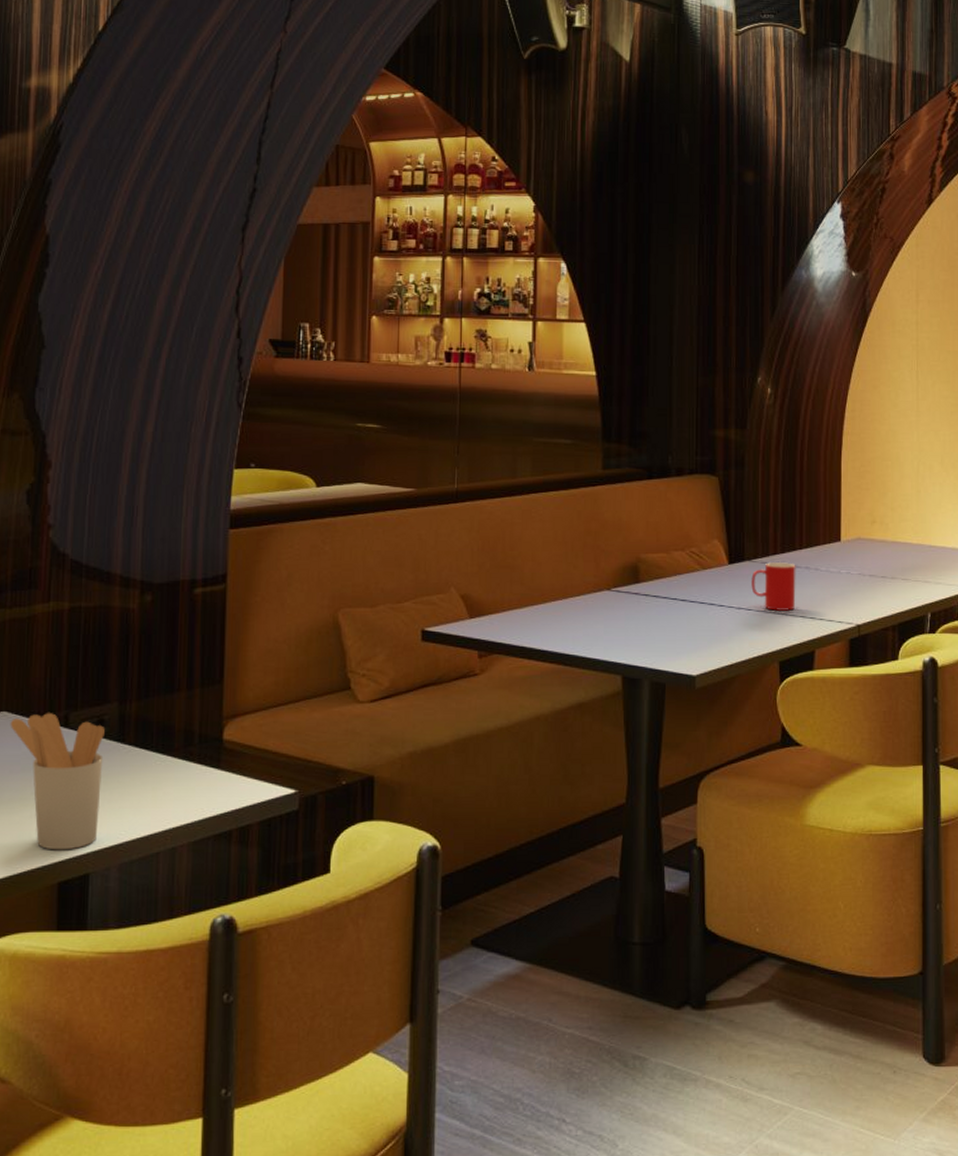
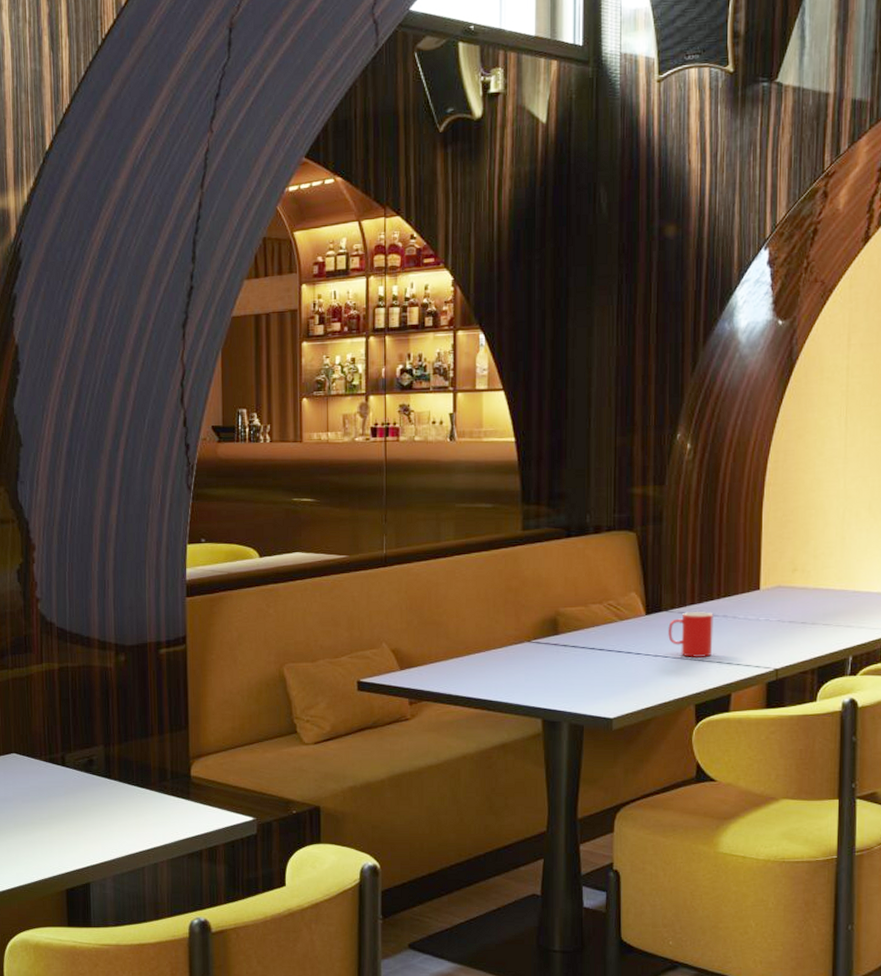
utensil holder: present [10,713,105,850] -> none [19,754,95,864]

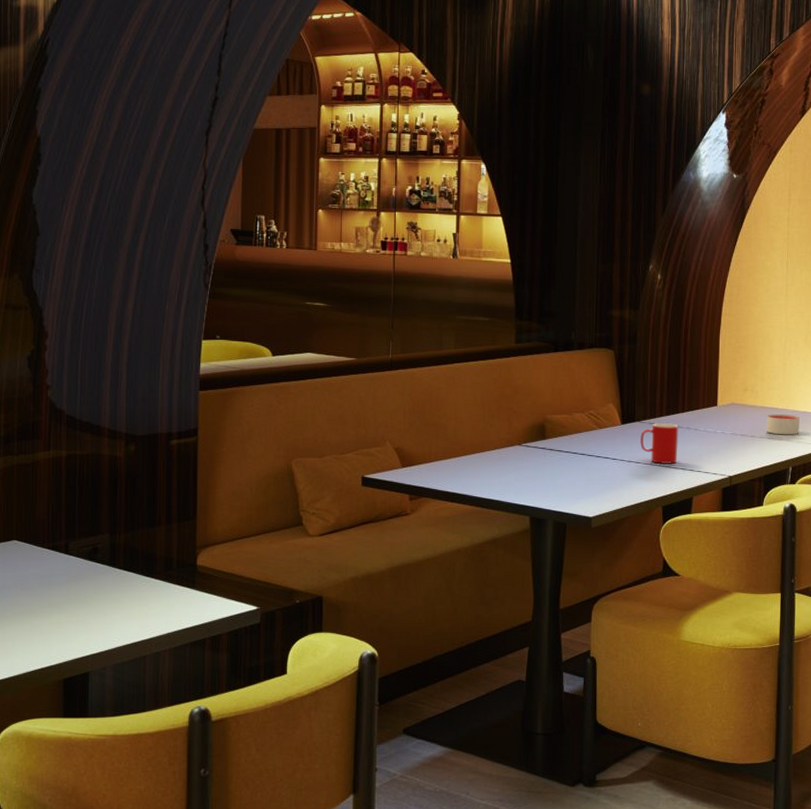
candle: none [820,596,862,620] -> present [766,414,800,435]

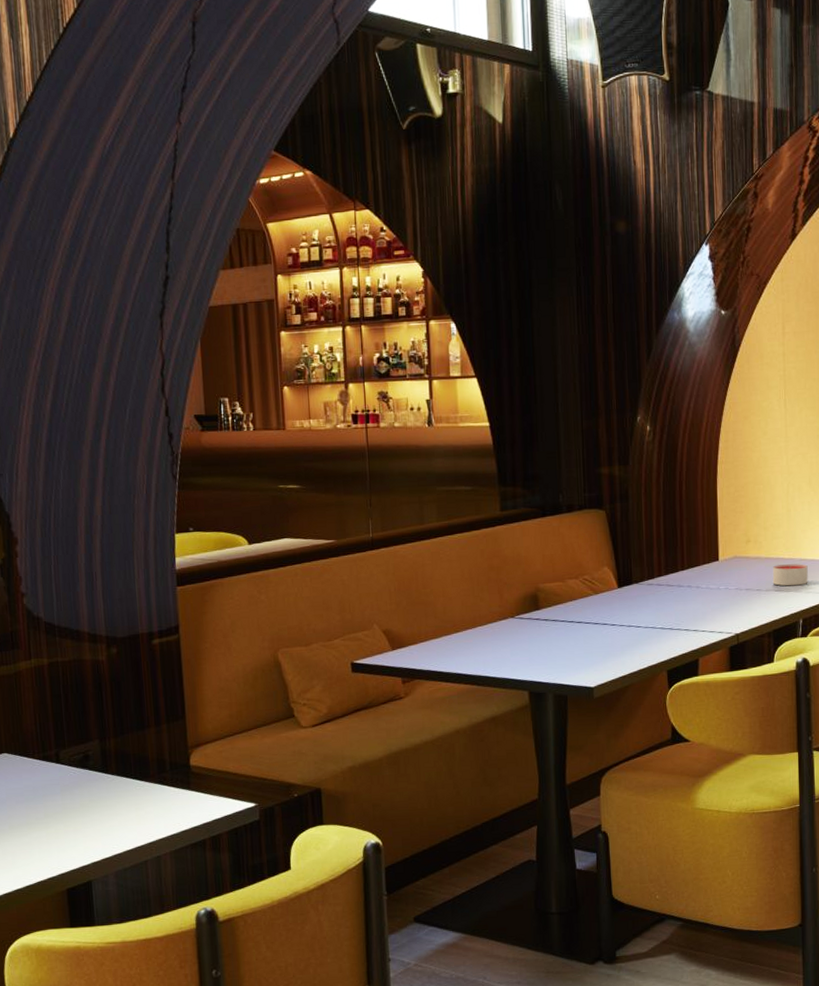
cup: present [640,423,679,465] -> none [639,583,680,627]

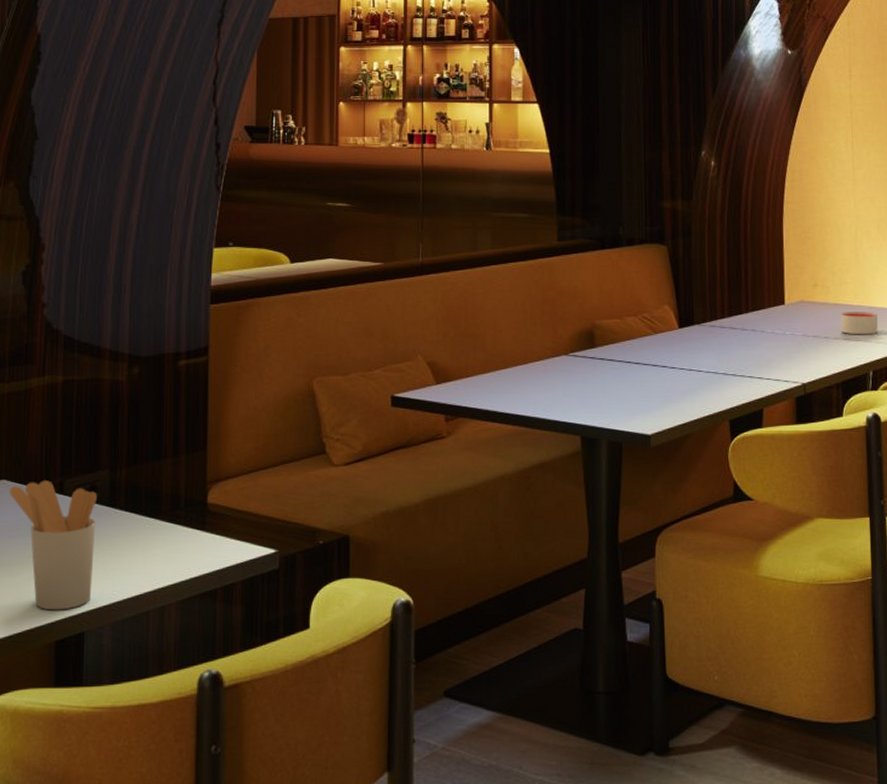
utensil holder: none [11,752,94,864] -> present [9,480,97,611]

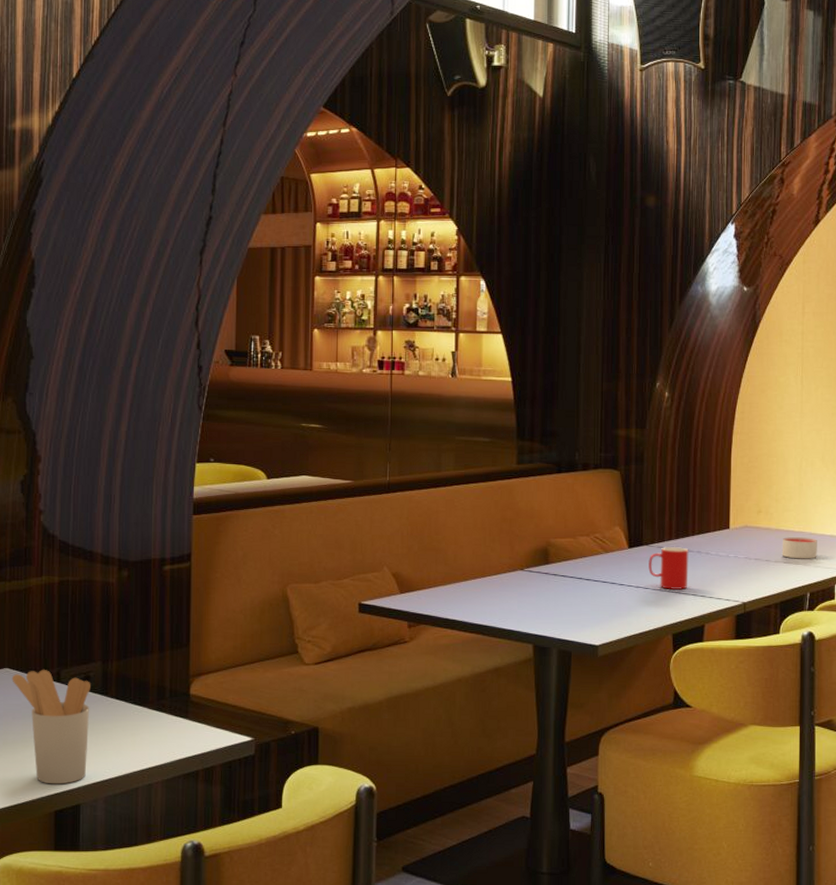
cup: none [701,326,744,373] -> present [648,547,689,591]

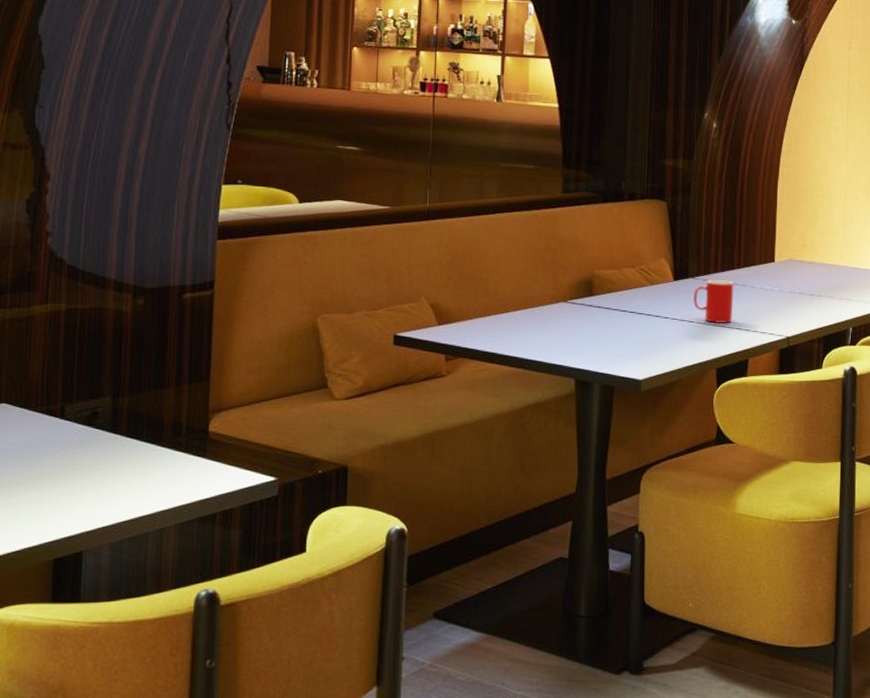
utensil holder: present [12,670,90,785] -> none [9,405,98,530]
candle: present [782,537,817,559] -> none [825,271,860,294]

